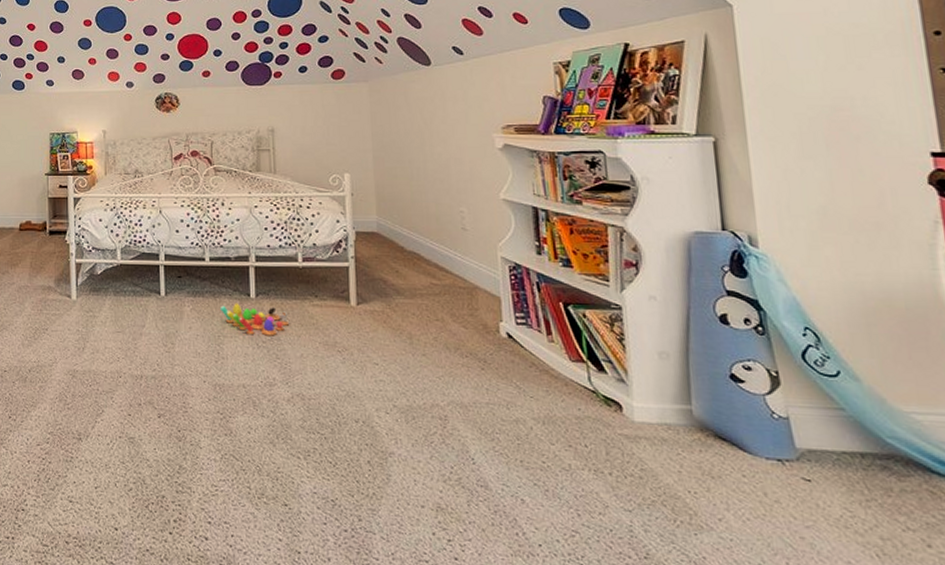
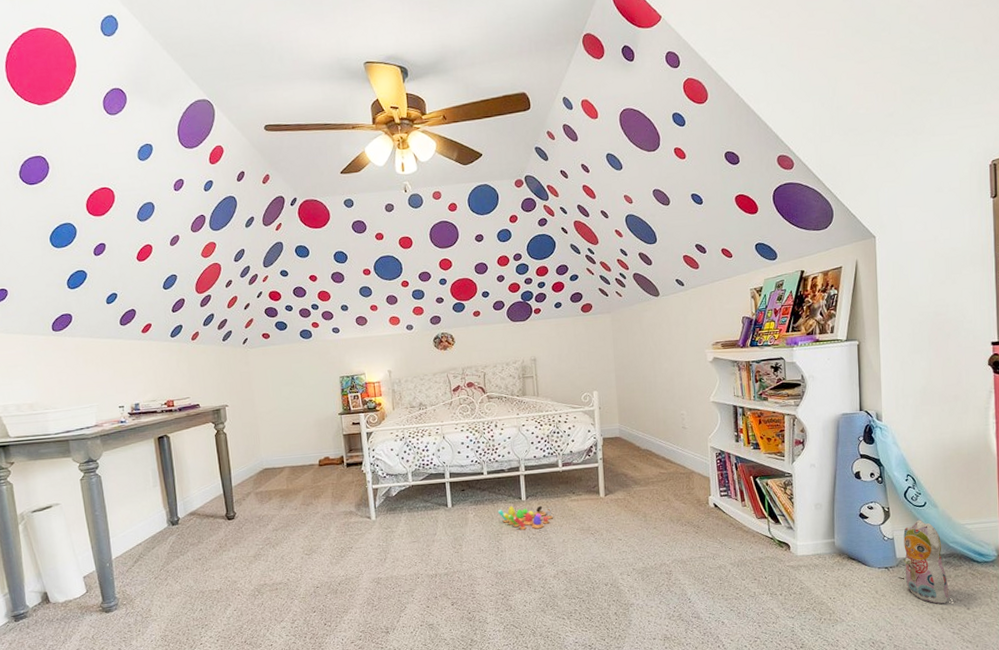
plush toy: none [805,396,893,532] -> present [903,520,949,604]

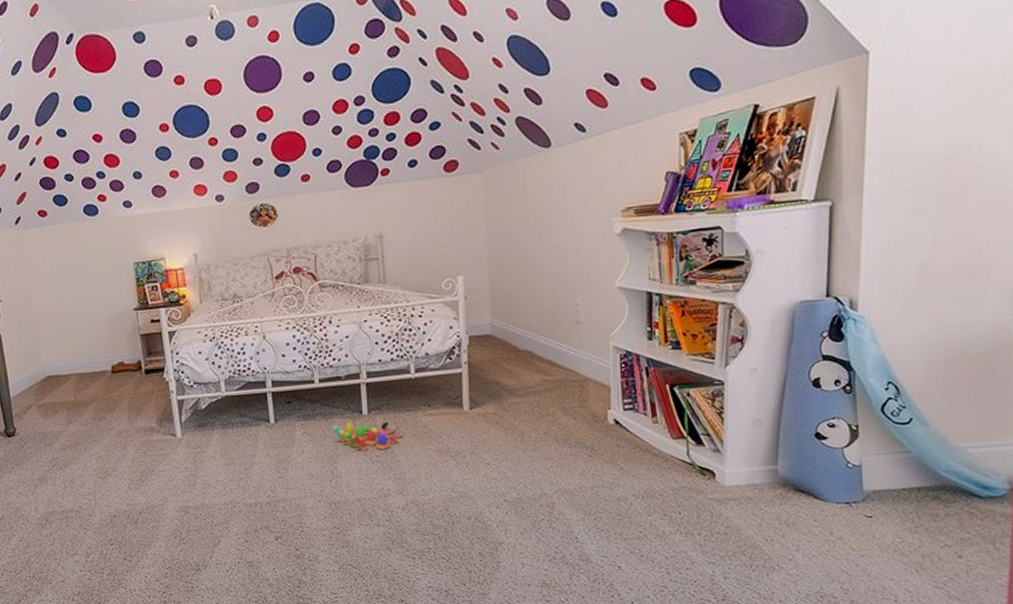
plush toy: present [903,520,949,604] -> none [873,441,935,551]

